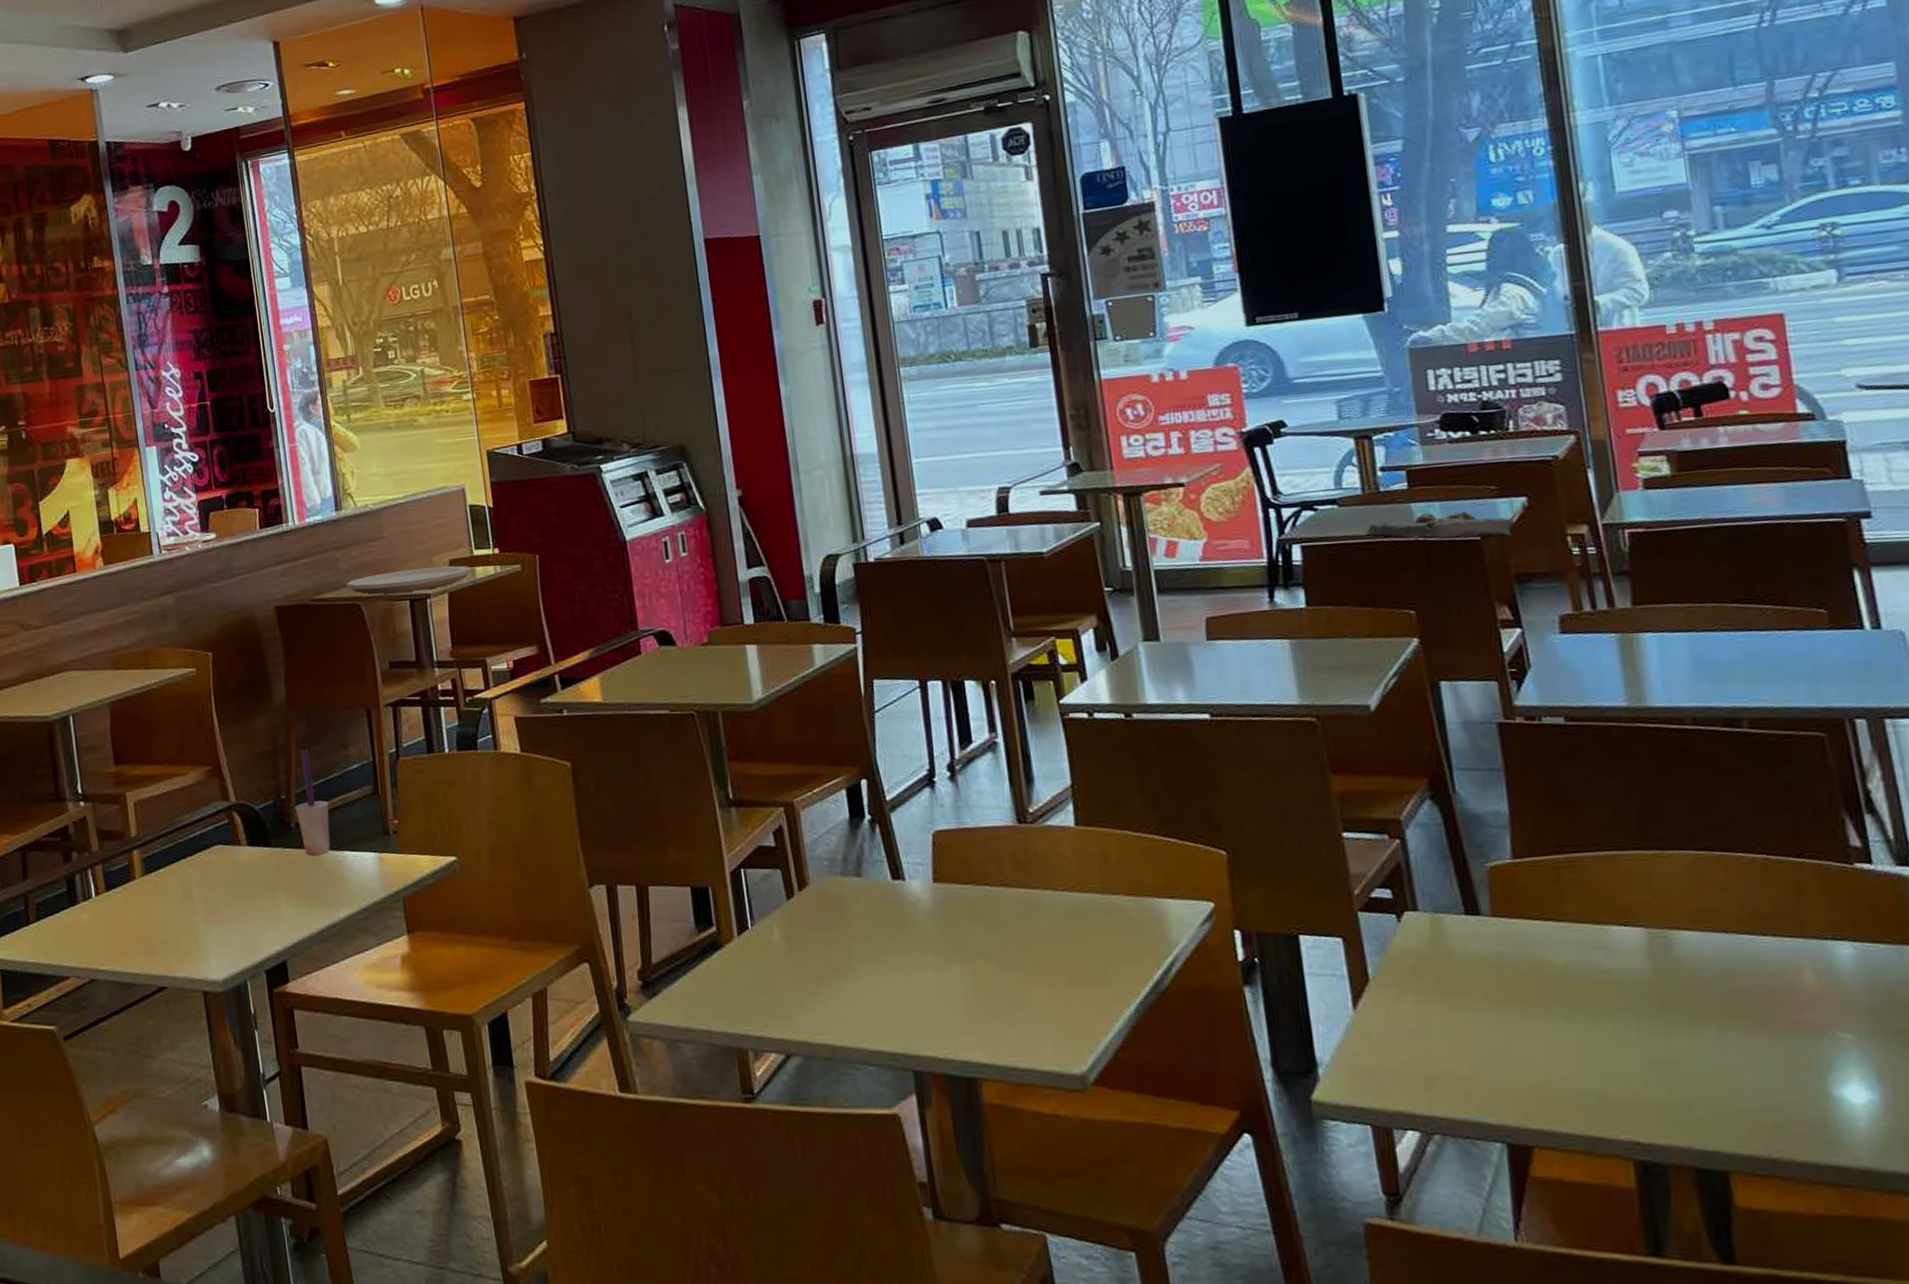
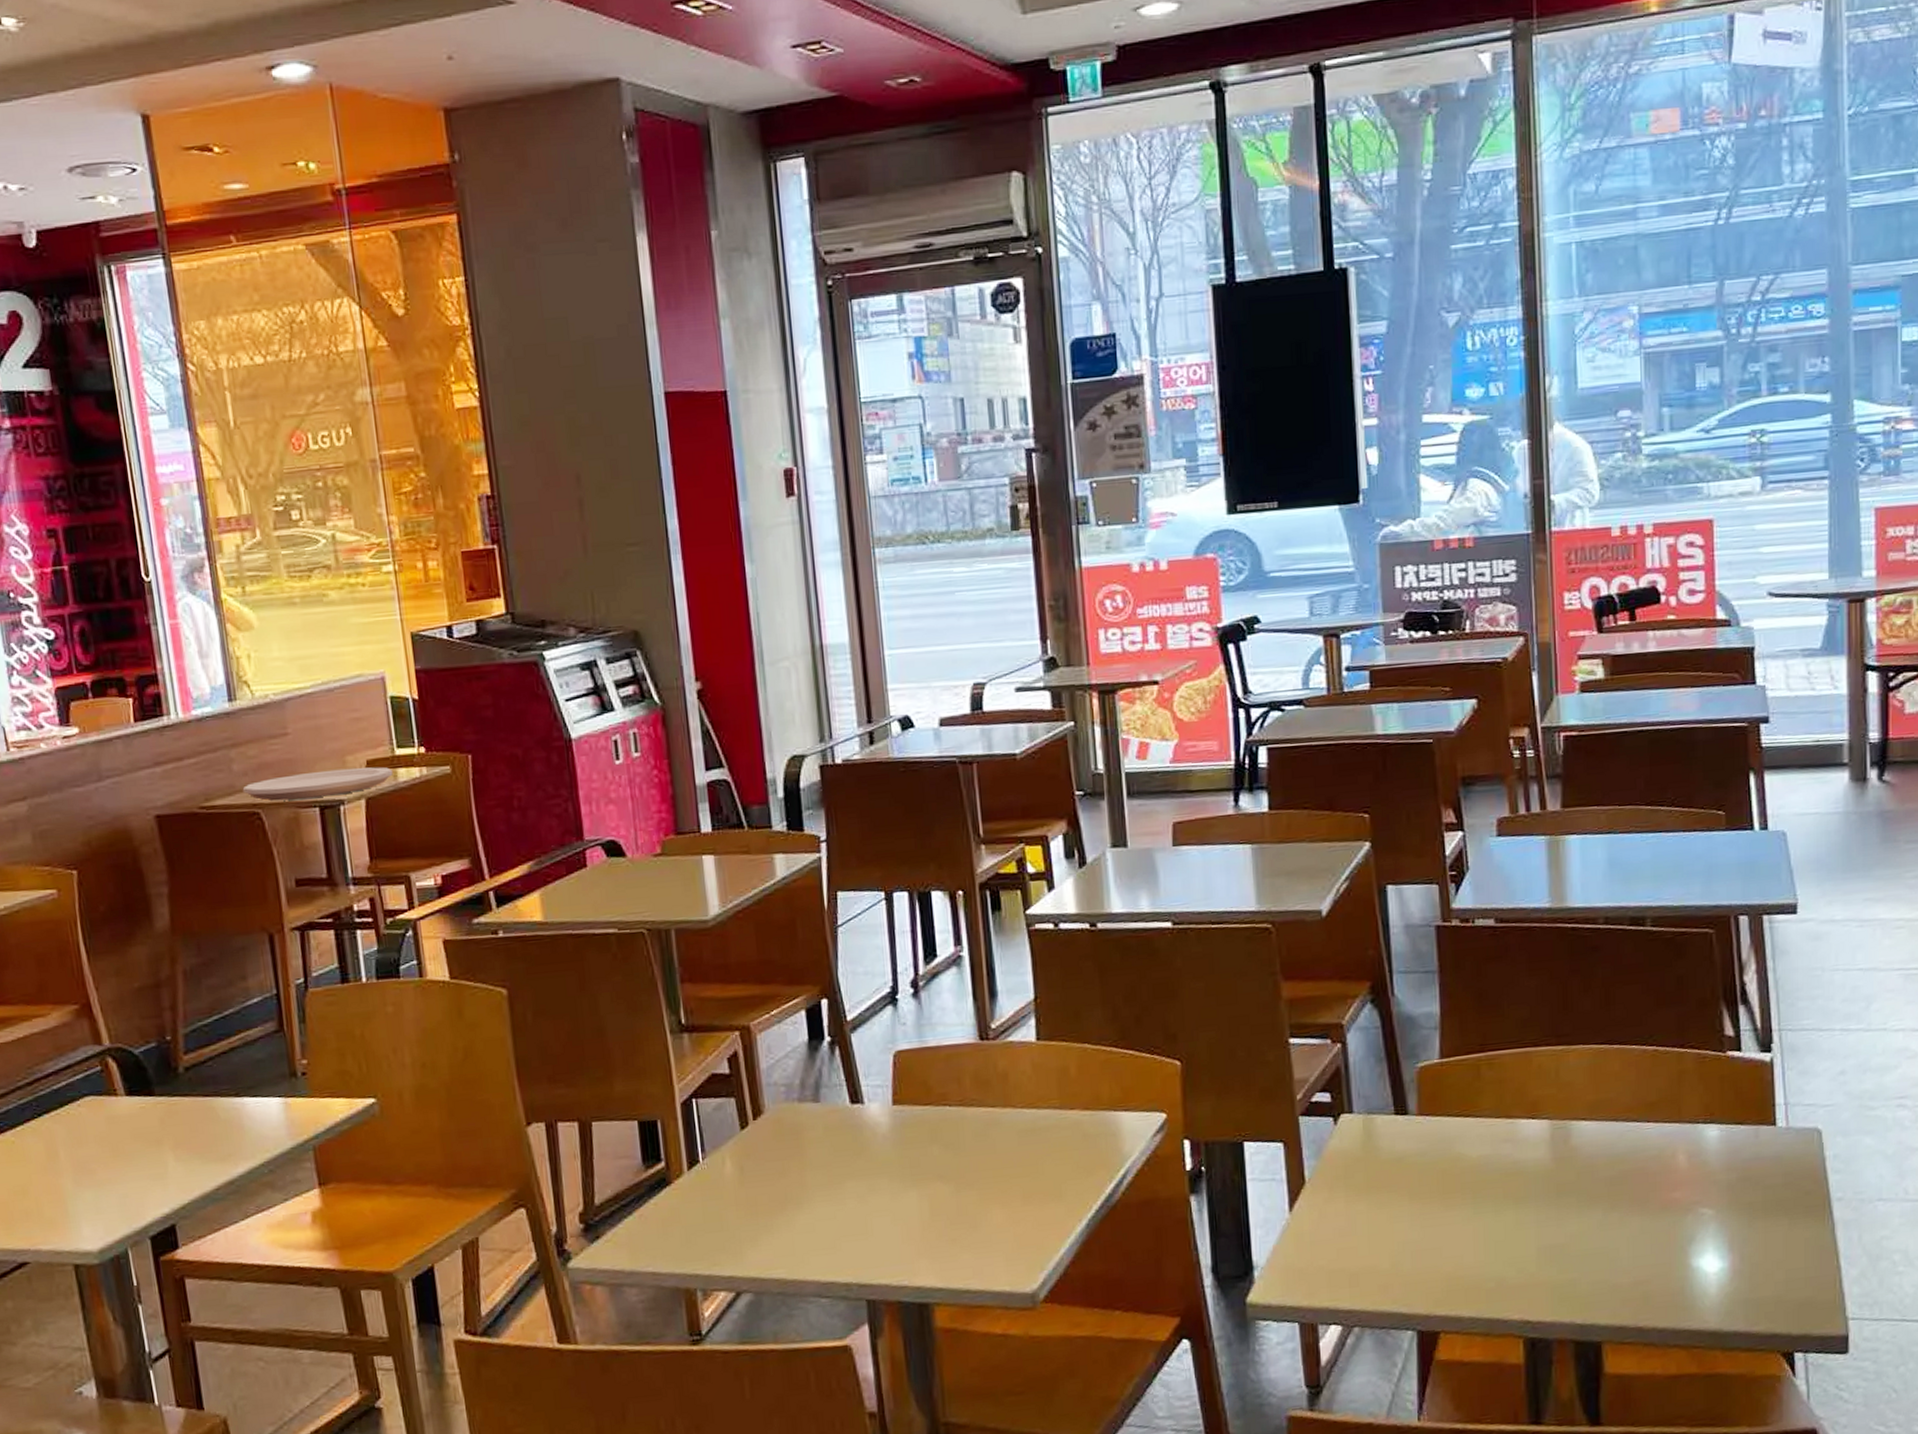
beverage cup: present [295,749,331,857] -> none [183,982,227,1105]
takeout container: present [1365,511,1513,541] -> none [1328,712,1462,743]

